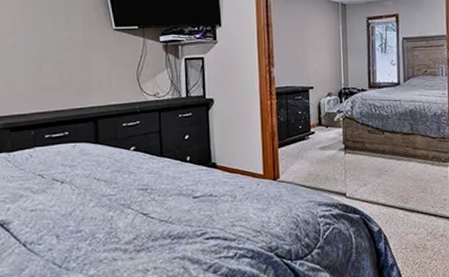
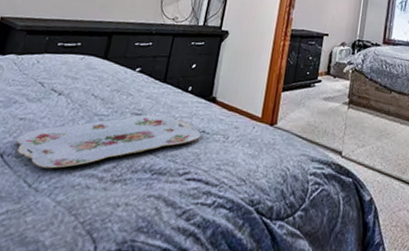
serving tray: none [33,186,209,250] -> present [16,114,201,169]

